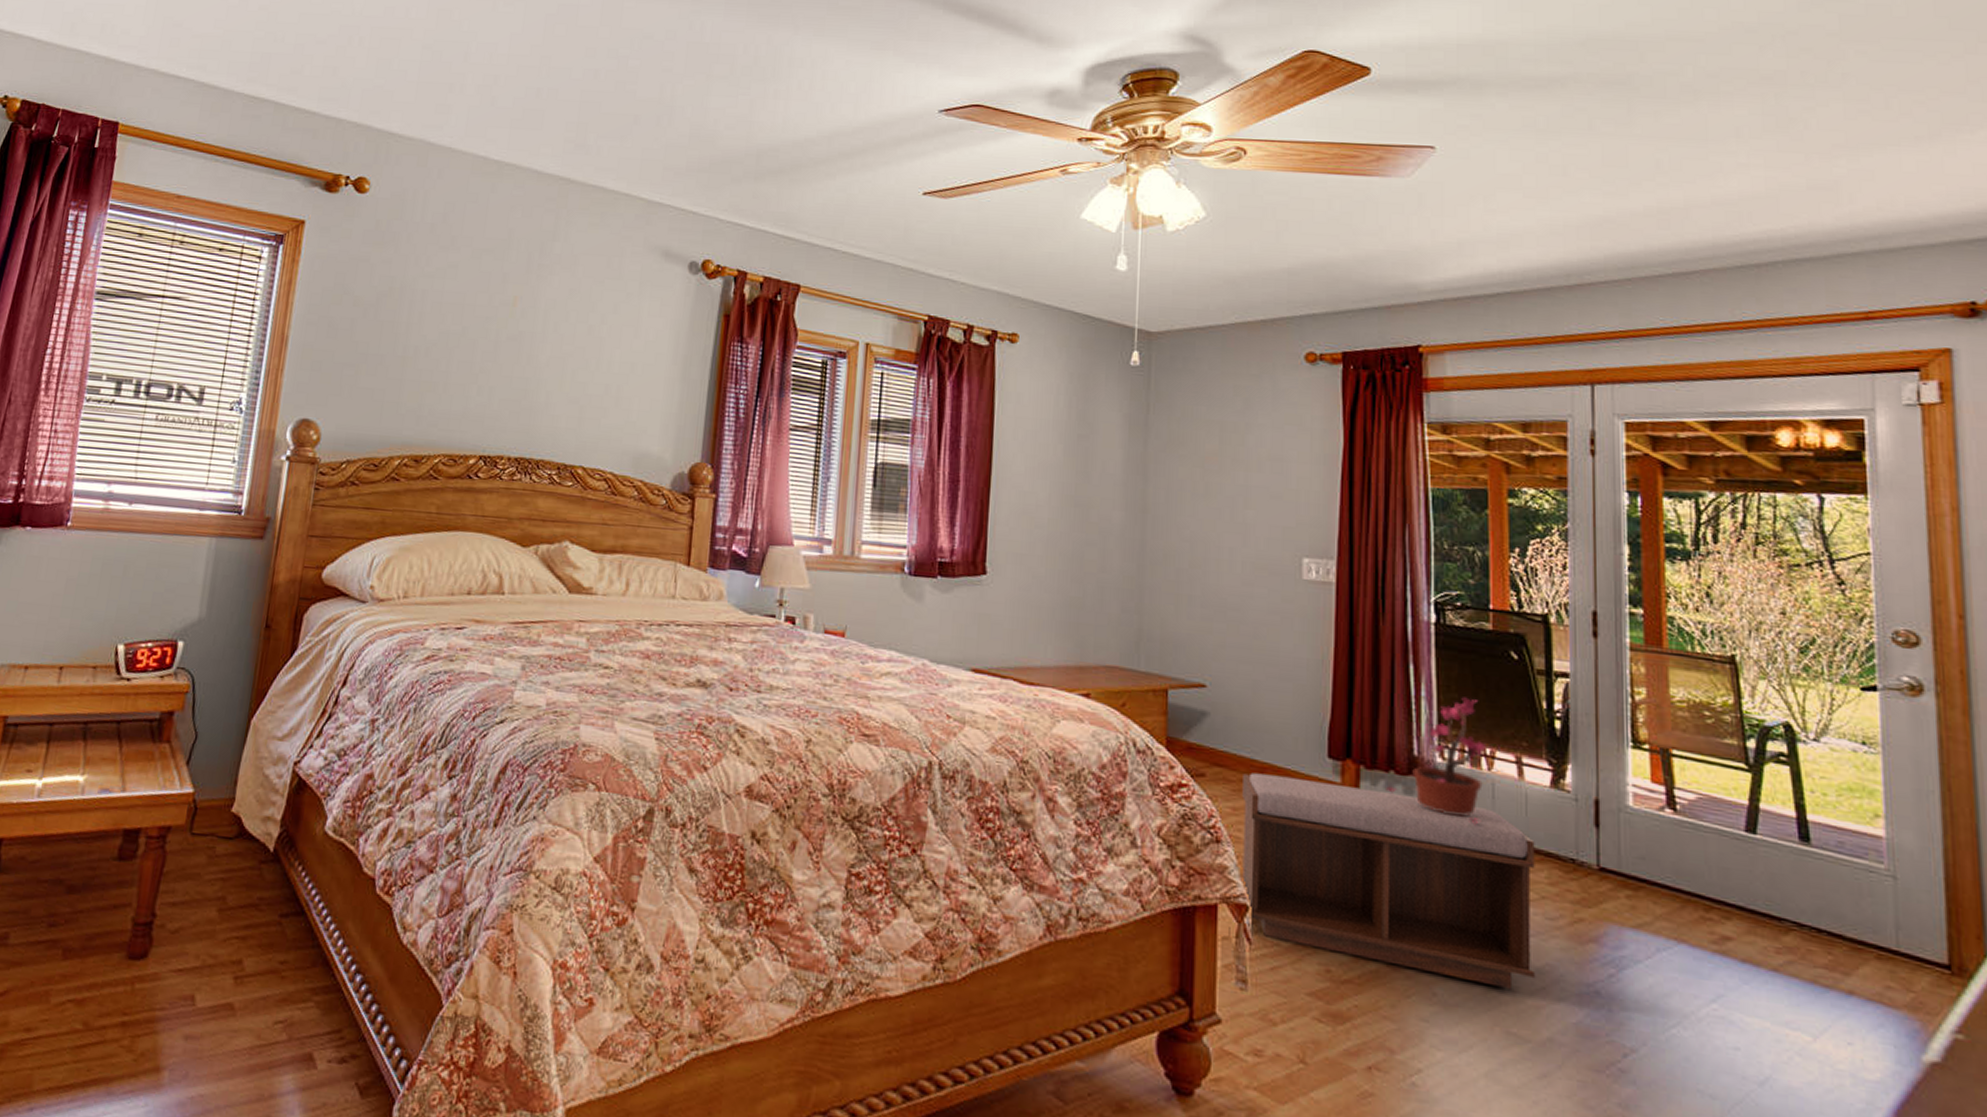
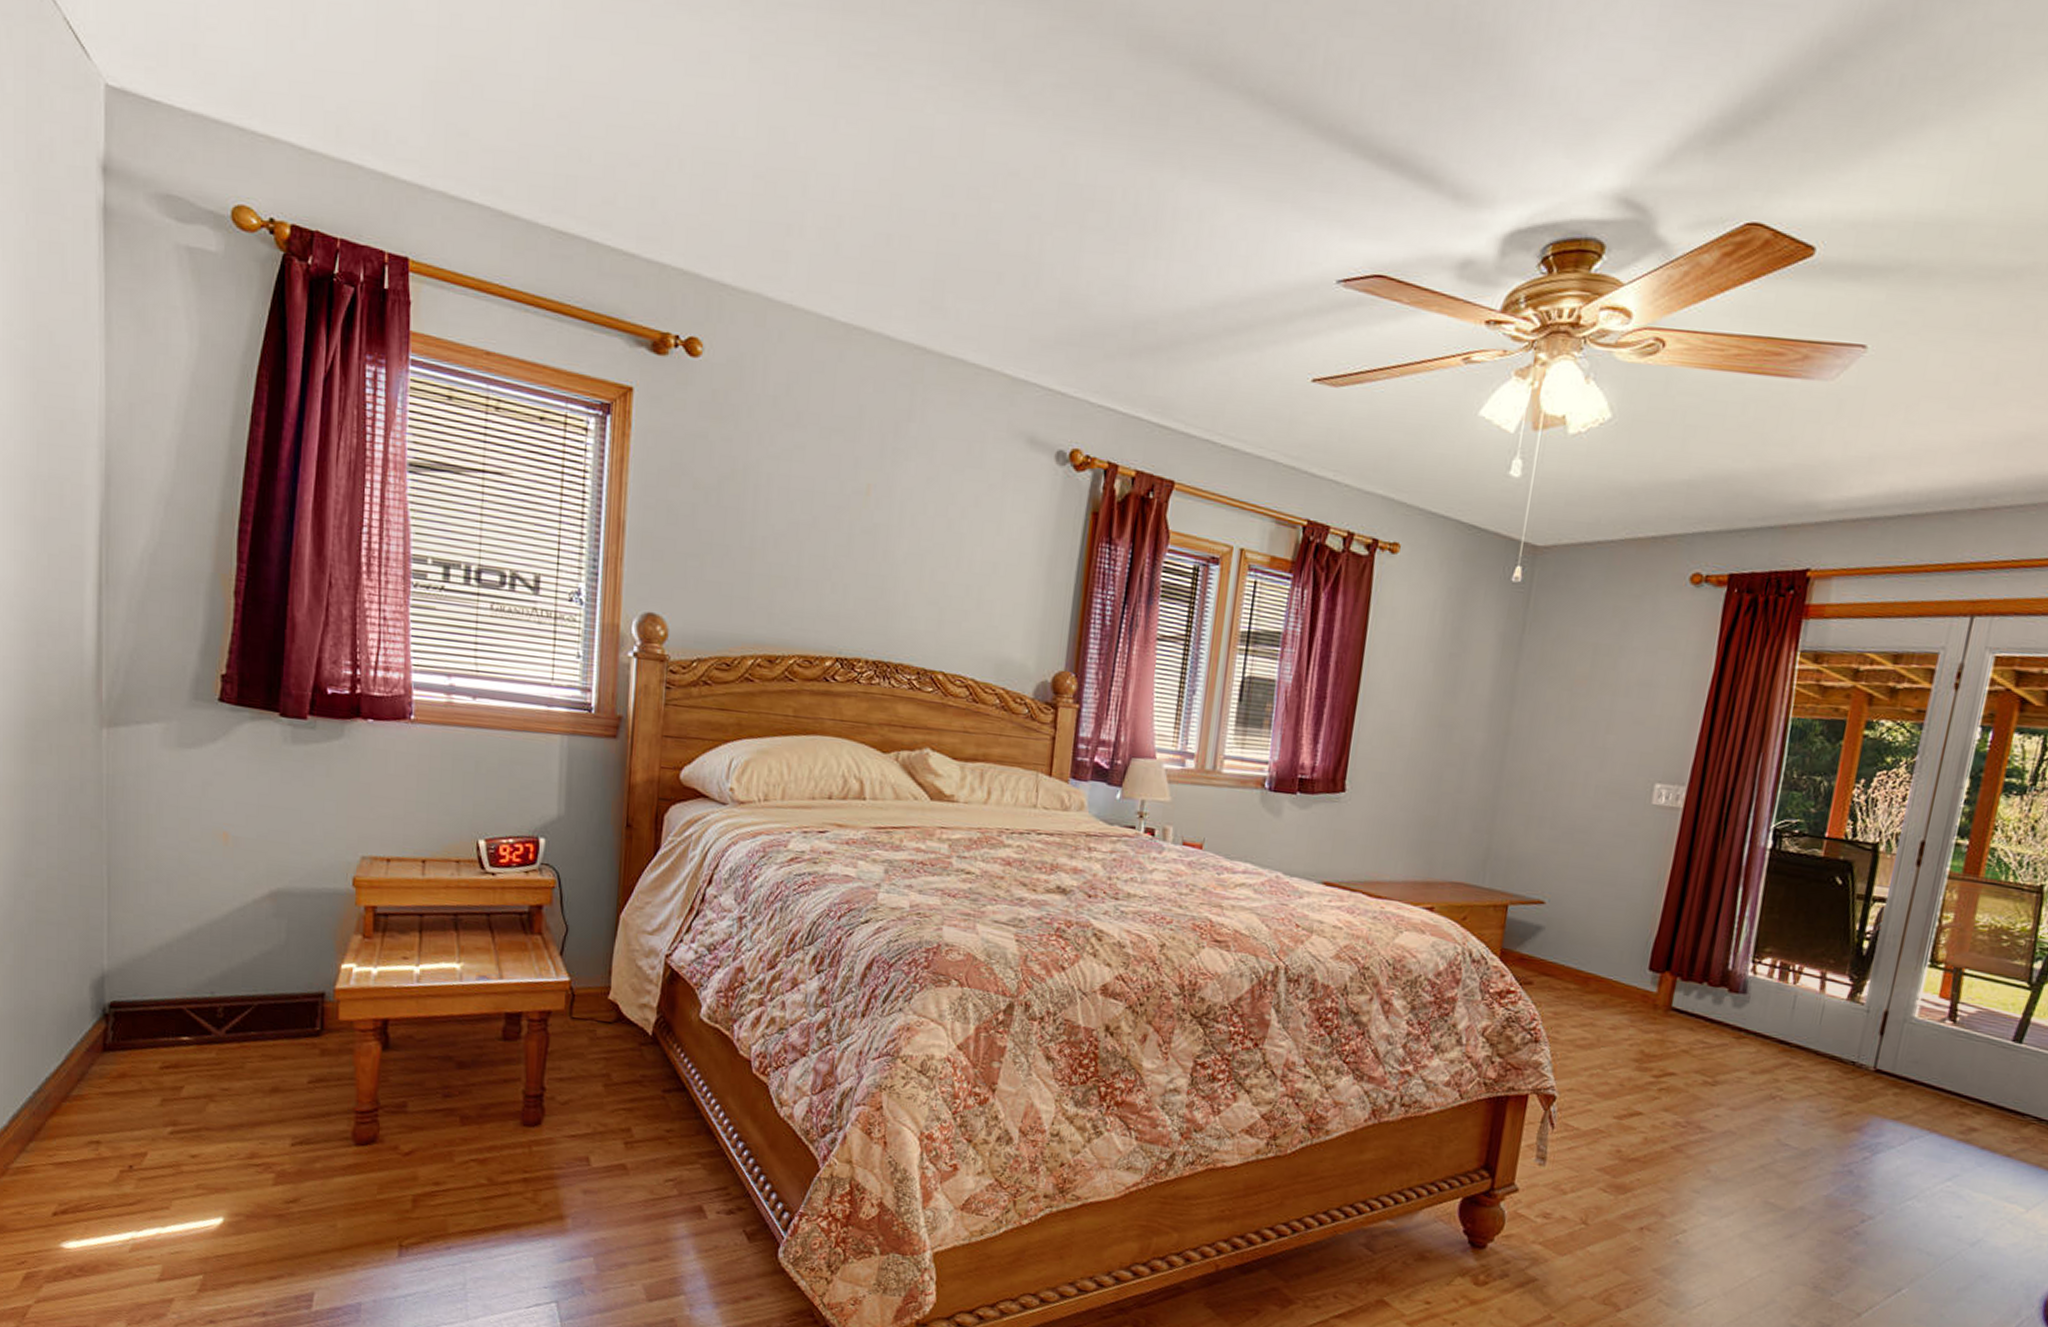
bench: present [1240,773,1535,989] -> none [1552,982,1823,1168]
potted plant: present [1386,697,1486,825] -> none [1697,918,1798,1031]

